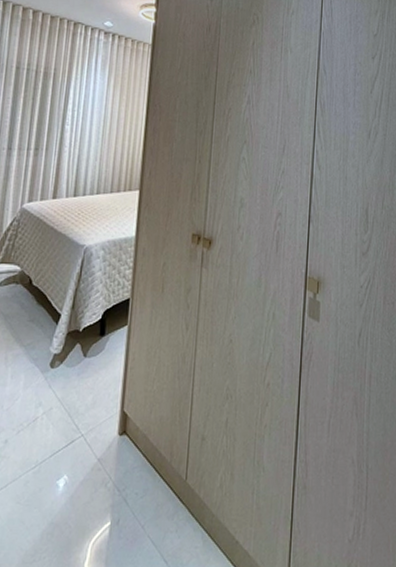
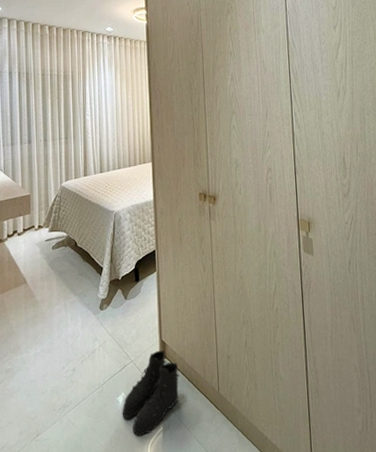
boots: none [60,423,140,532] -> present [122,350,179,436]

